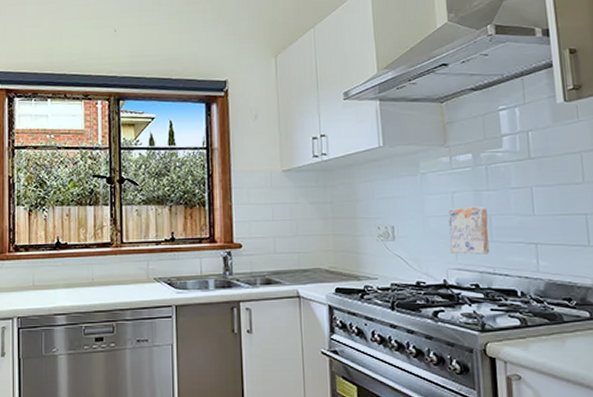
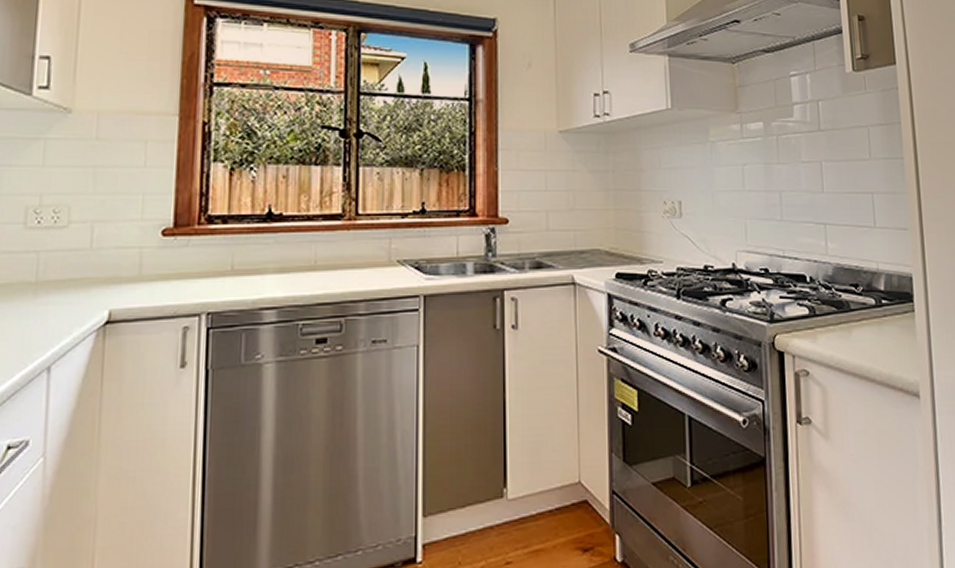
ceramic tile: present [448,206,490,255] -> none [738,181,780,235]

